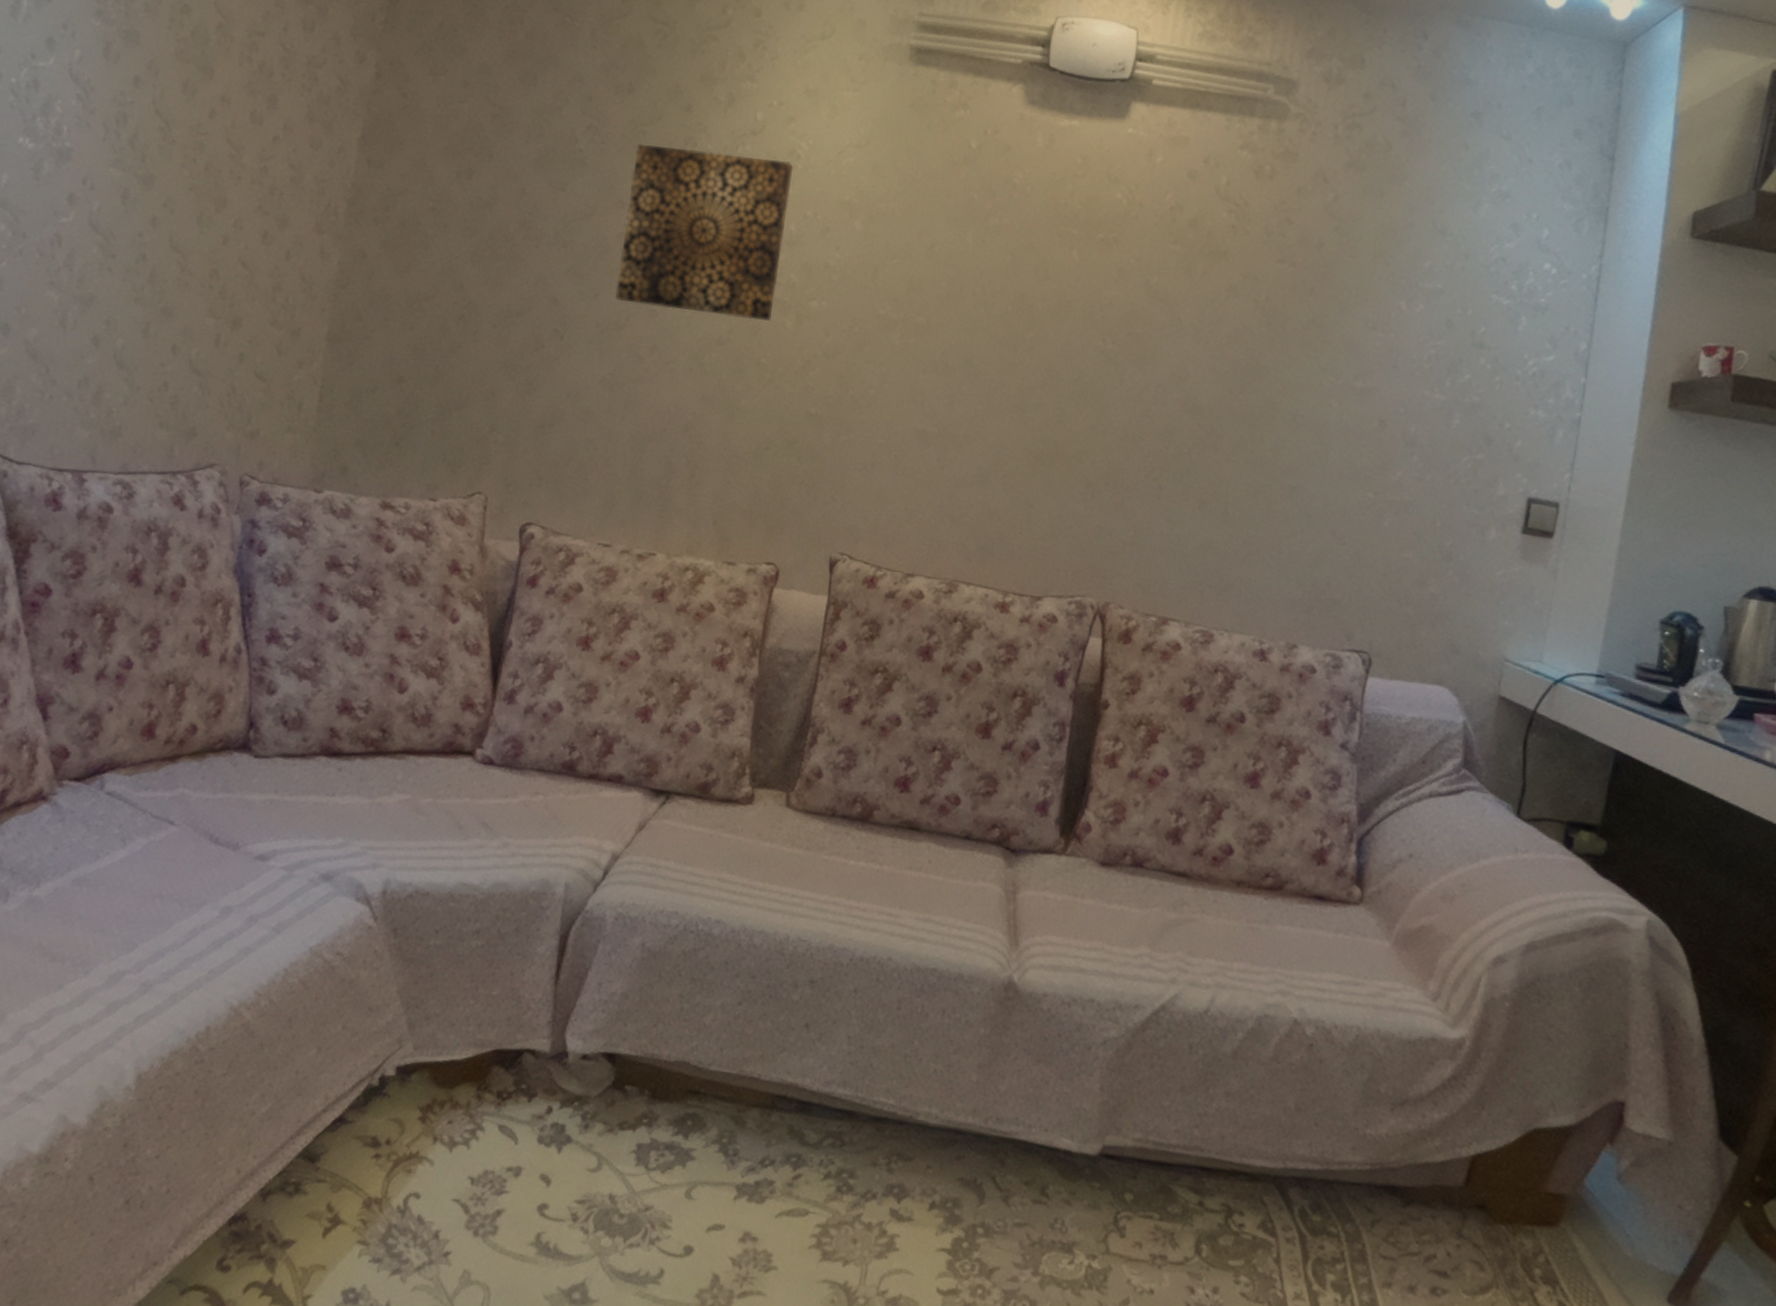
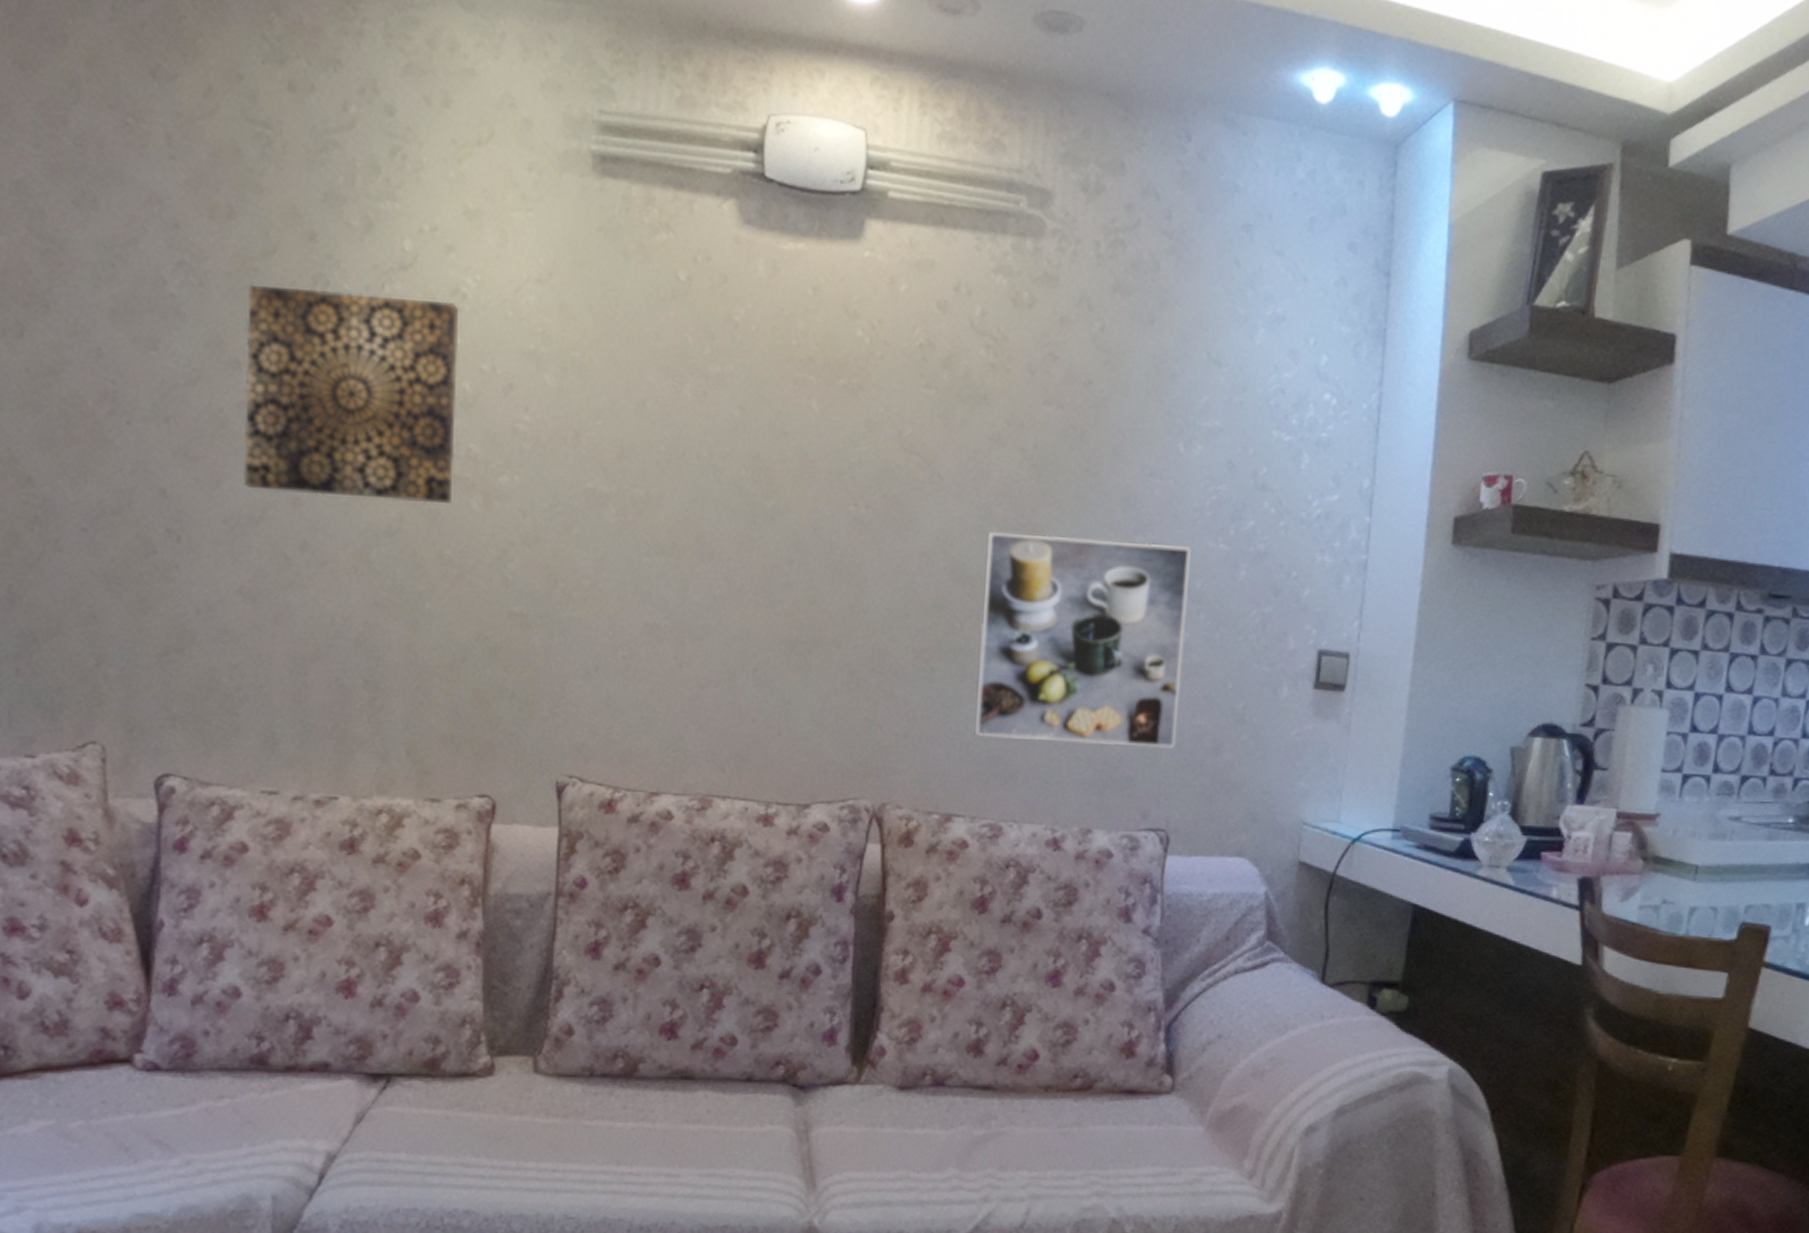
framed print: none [1194,370,1408,578] -> present [974,531,1191,749]

